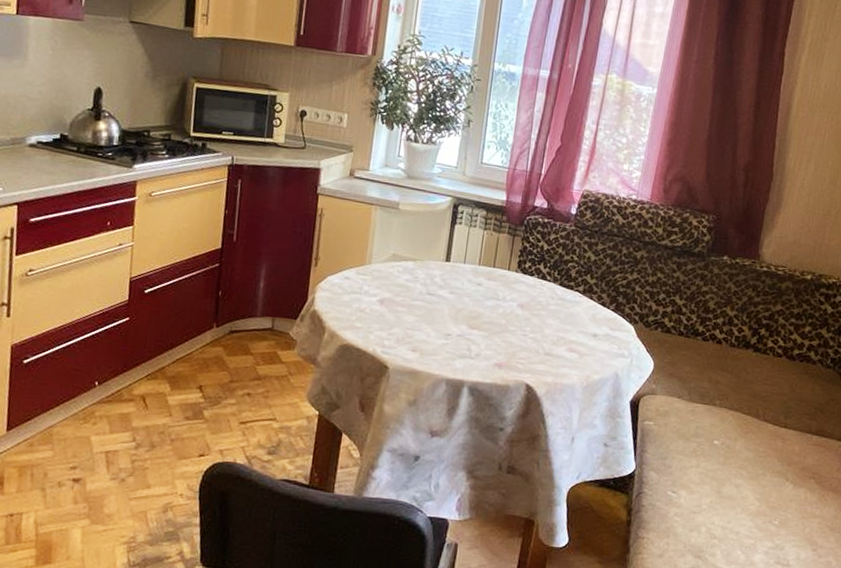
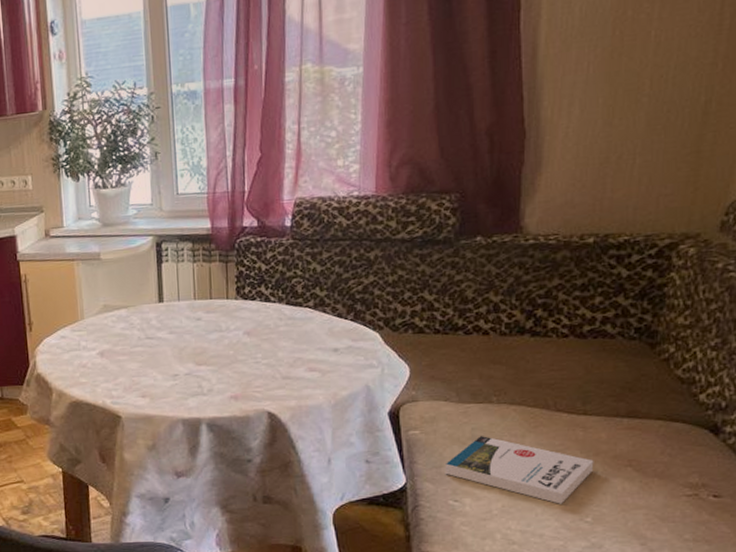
book: none [668,435,787,506] -> present [445,436,594,504]

